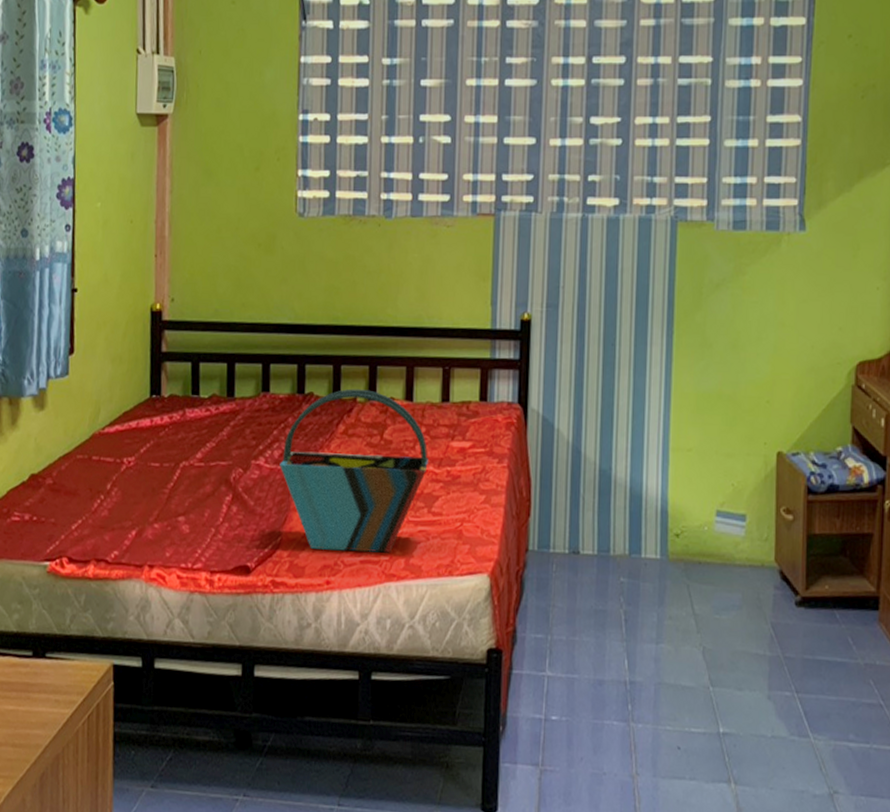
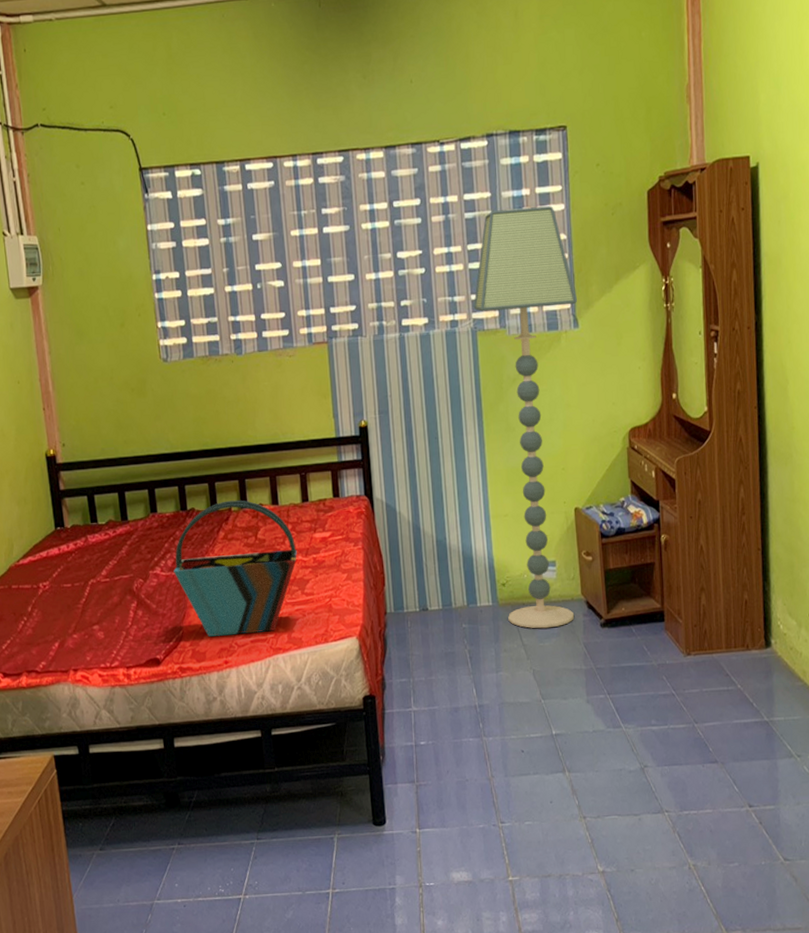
floor lamp: none [677,79,808,598] -> present [474,206,578,629]

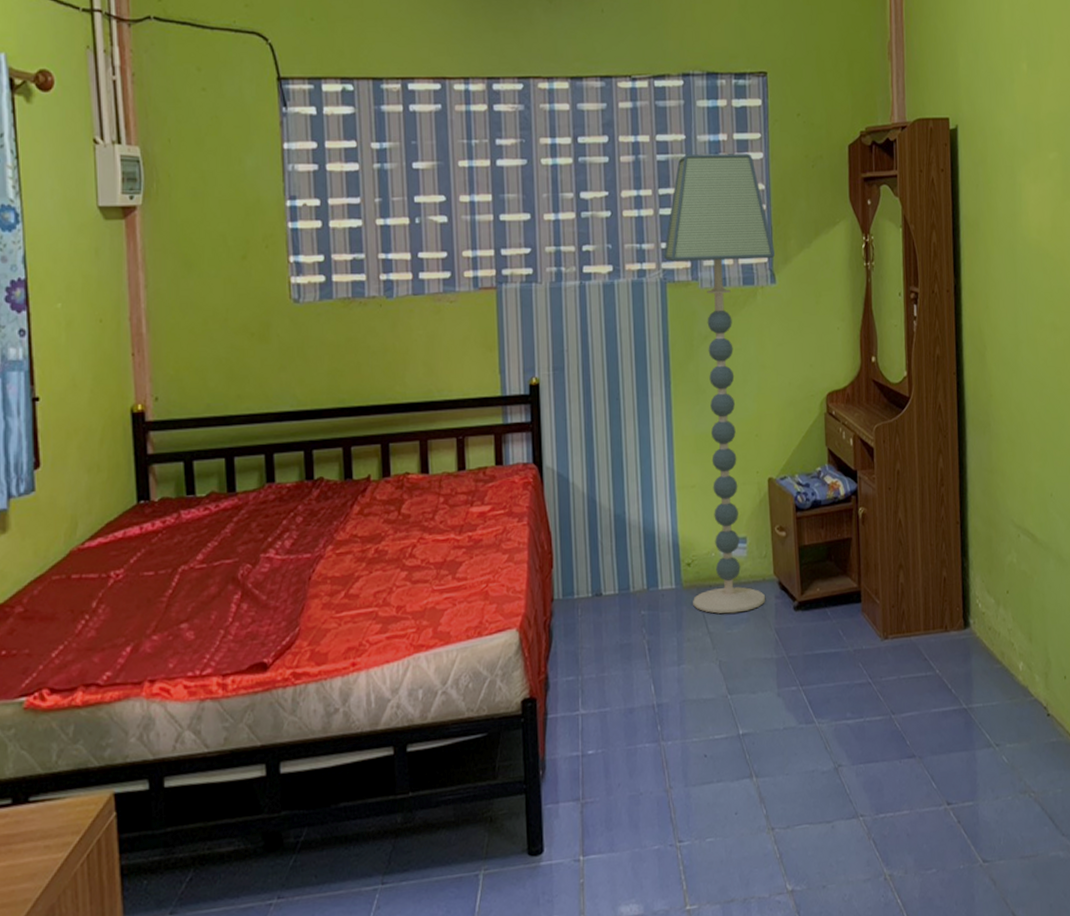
tote bag: present [173,500,297,637] -> none [292,467,449,633]

